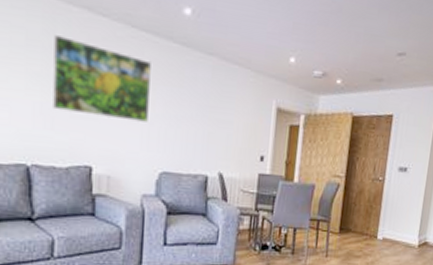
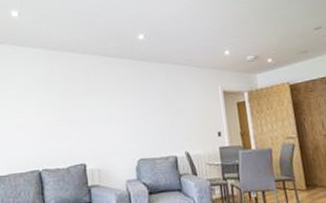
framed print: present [53,35,151,122] -> none [52,73,123,126]

